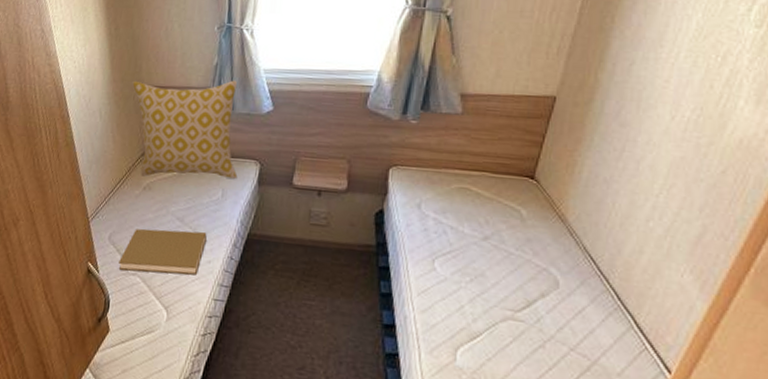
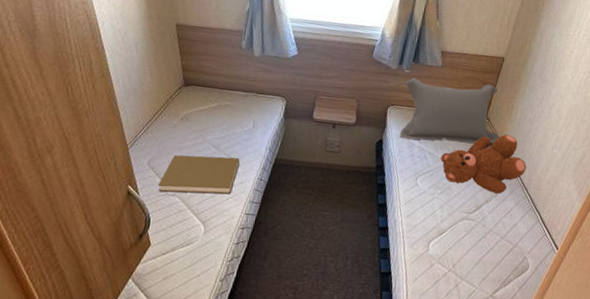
pillow: present [132,80,238,179] -> none [168,19,267,112]
cushion: none [406,129,557,214] -> present [399,77,500,144]
teddy bear: none [467,200,604,285] -> present [440,134,527,194]

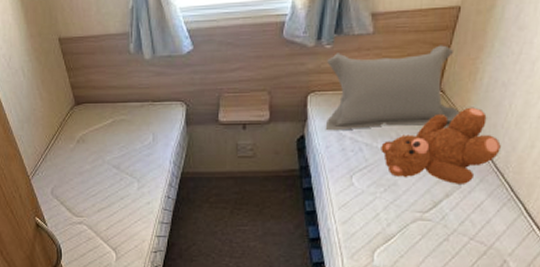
book: present [158,155,240,195] -> none [64,177,143,220]

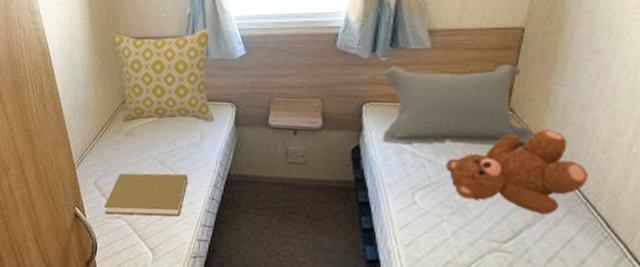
pillow: none [50,22,166,130] -> present [111,28,215,123]
book: none [64,177,143,220] -> present [104,173,188,217]

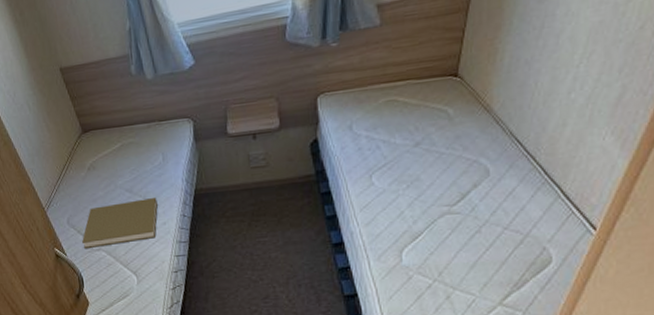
pillow: present [111,28,215,123] -> none [51,41,174,158]
cushion: present [382,64,535,144] -> none [334,28,482,132]
teddy bear: present [446,129,588,214] -> none [399,90,529,173]

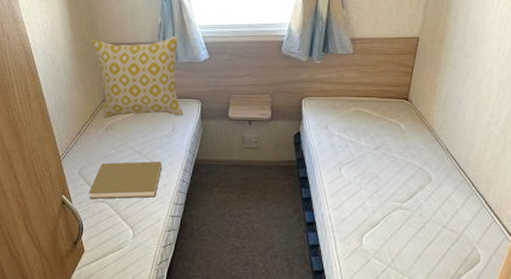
pillow: none [51,41,174,158] -> present [91,35,184,119]

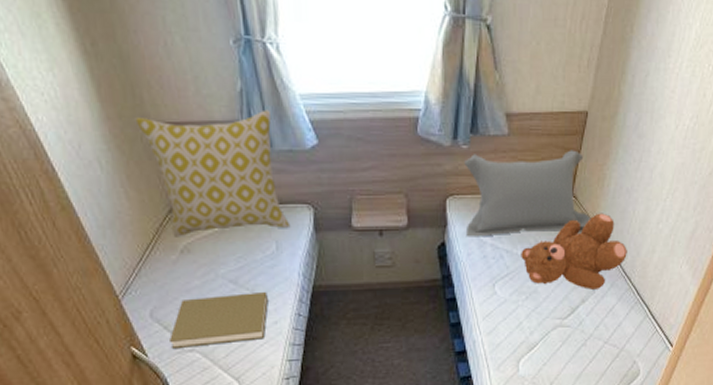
cushion: none [317,65,425,130] -> present [464,150,591,237]
teddy bear: none [364,115,460,179] -> present [521,213,627,290]

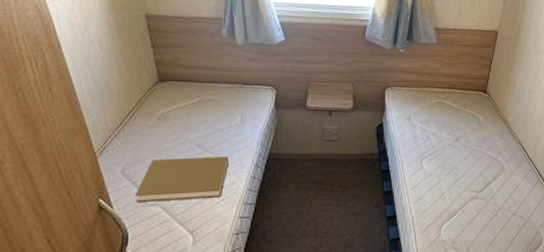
pillow: present [135,109,291,237] -> none [136,9,255,107]
cushion: present [464,150,591,237] -> none [400,56,501,121]
teddy bear: present [521,213,627,290] -> none [444,107,530,169]

